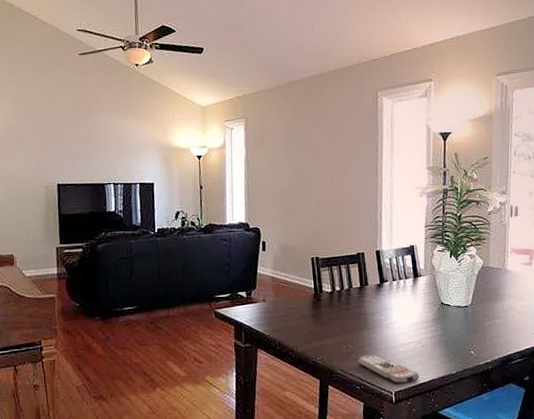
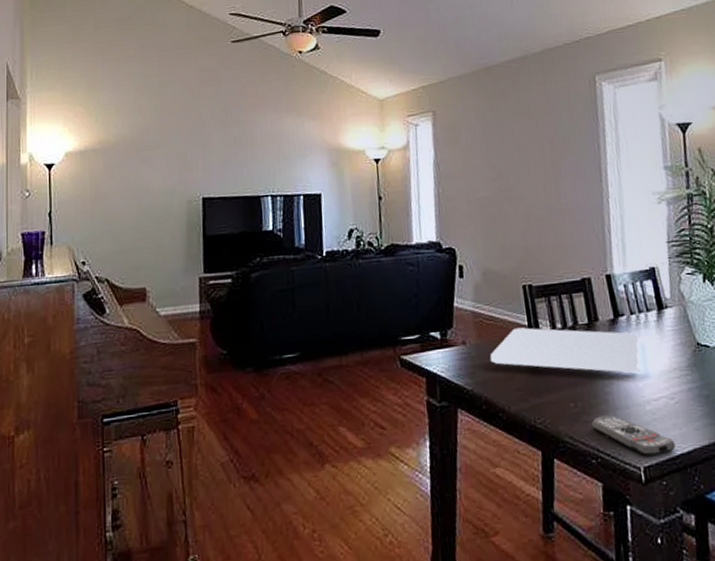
placemat: none [284,289,398,324] -> present [490,327,639,373]

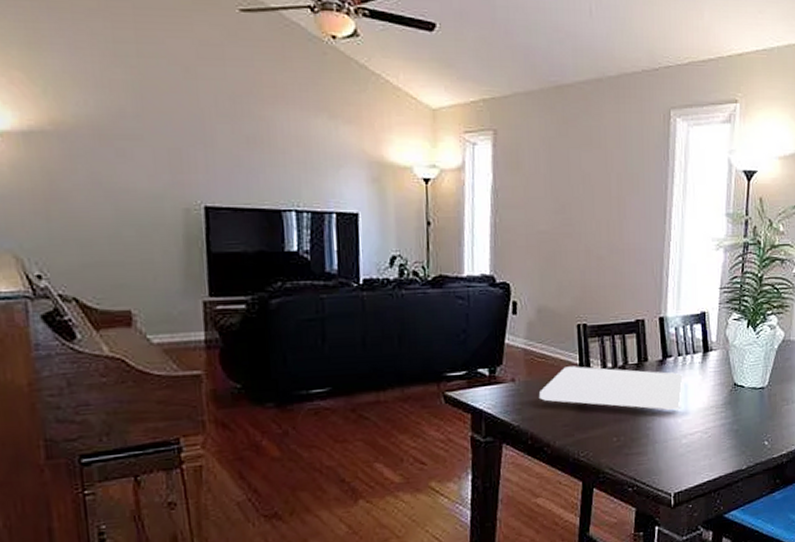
remote control: present [591,415,676,457] -> none [631,448,704,484]

